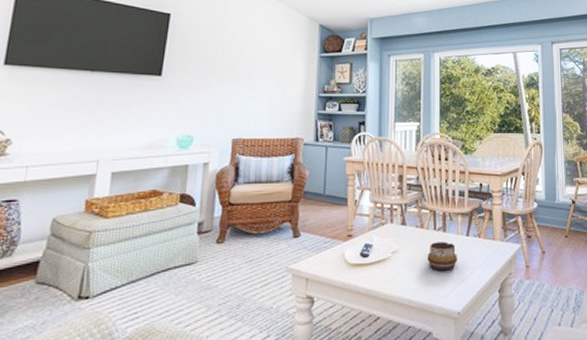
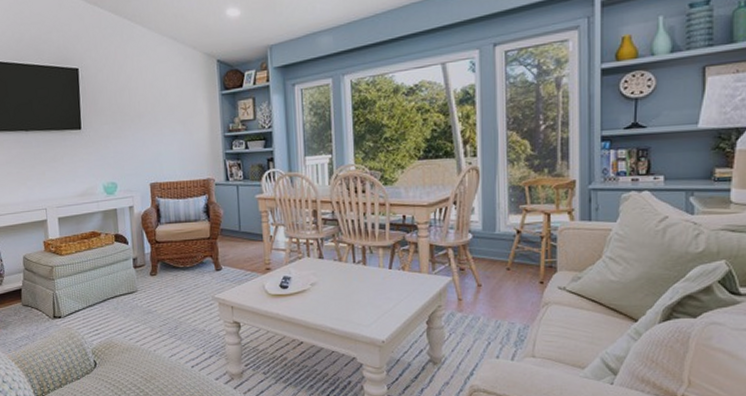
decorative bowl: present [427,241,457,271] -> none [347,274,380,302]

